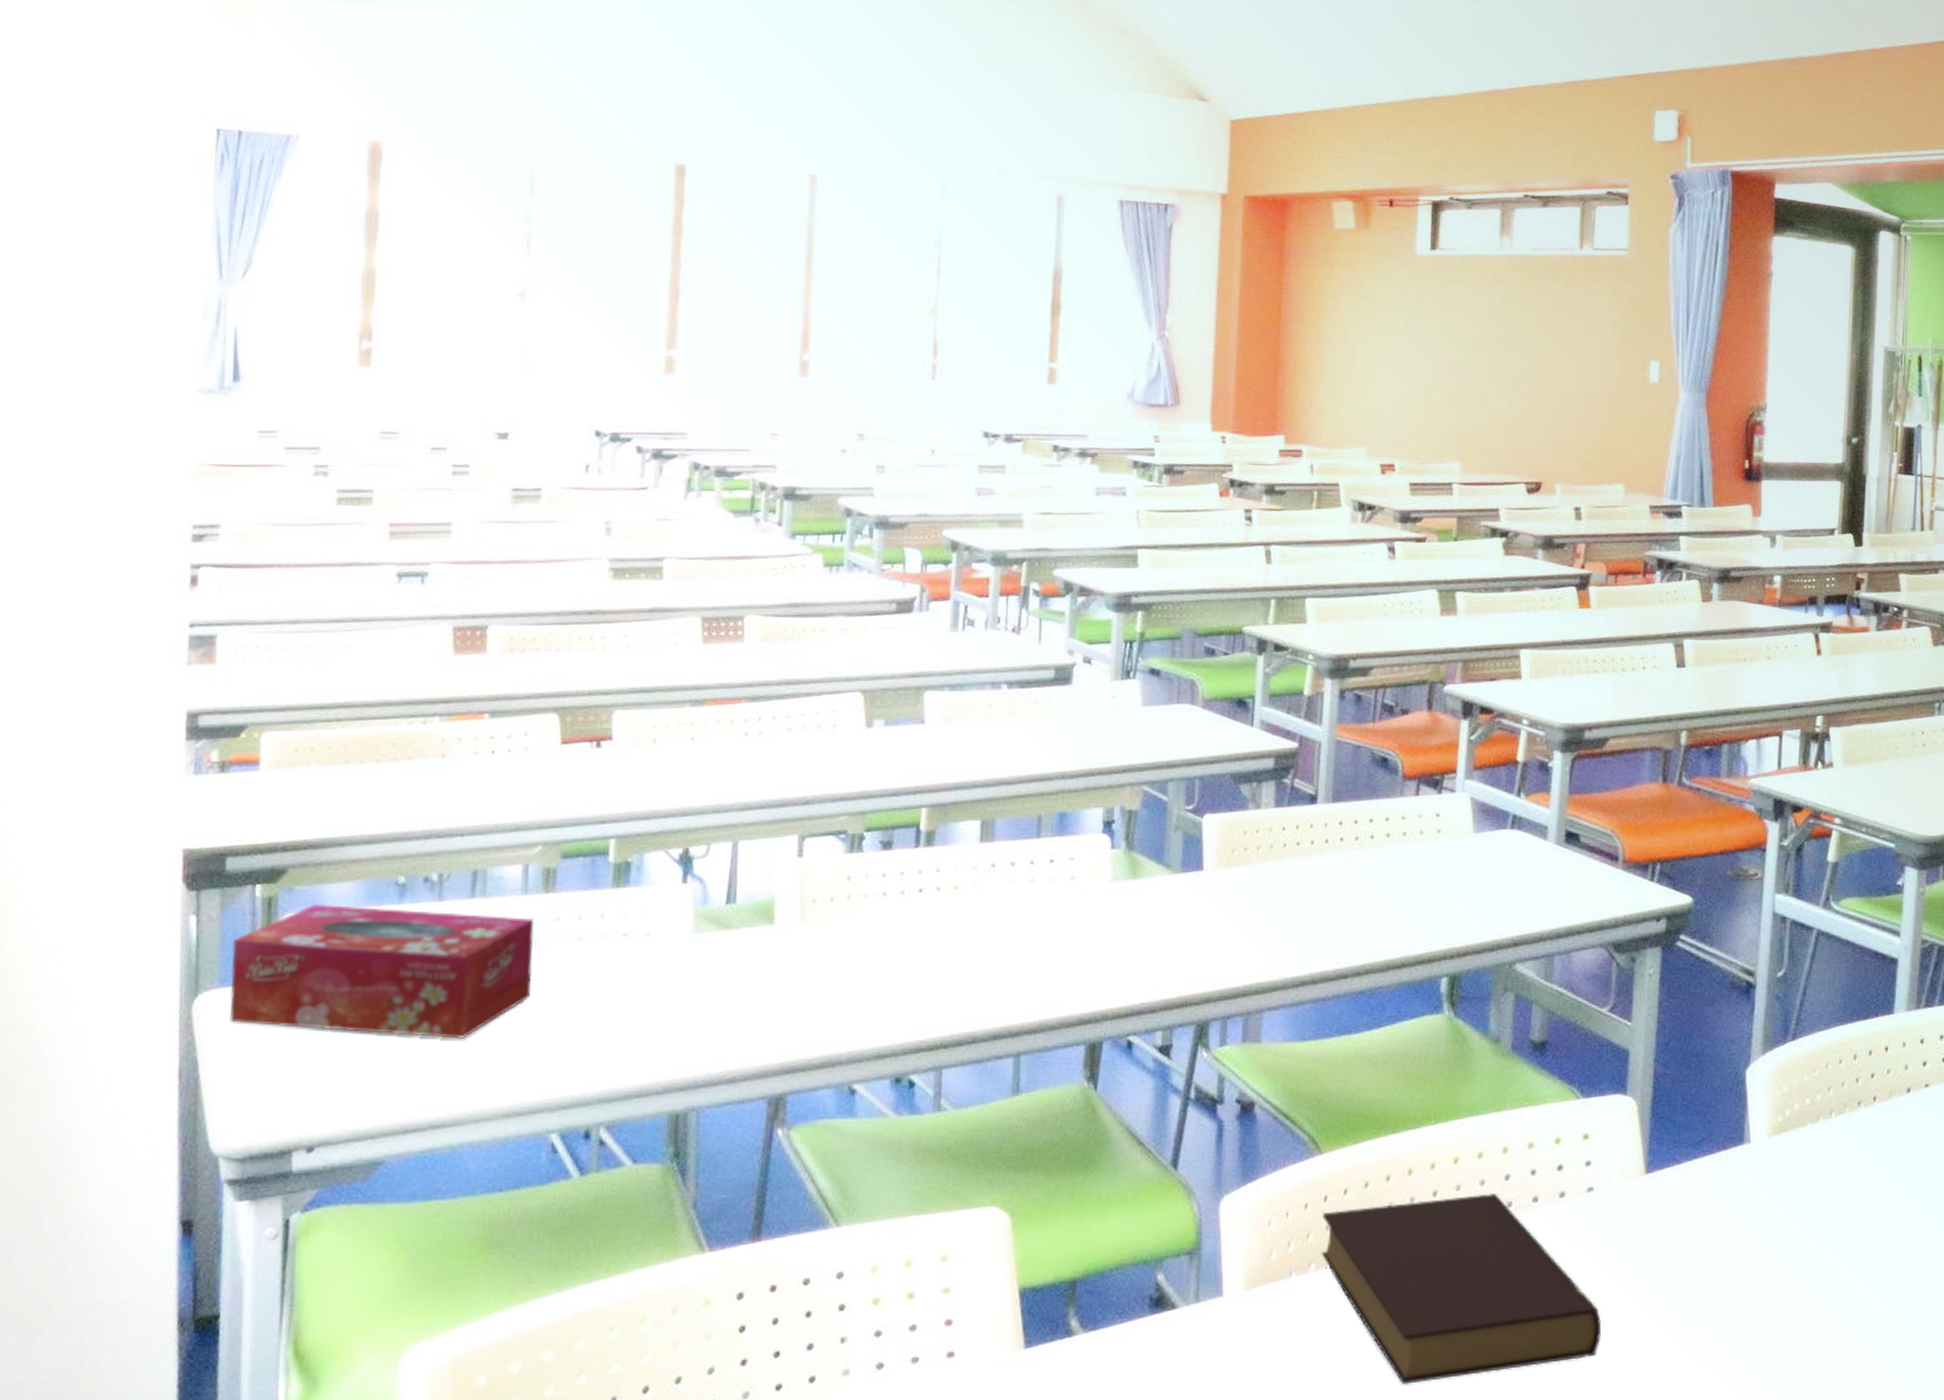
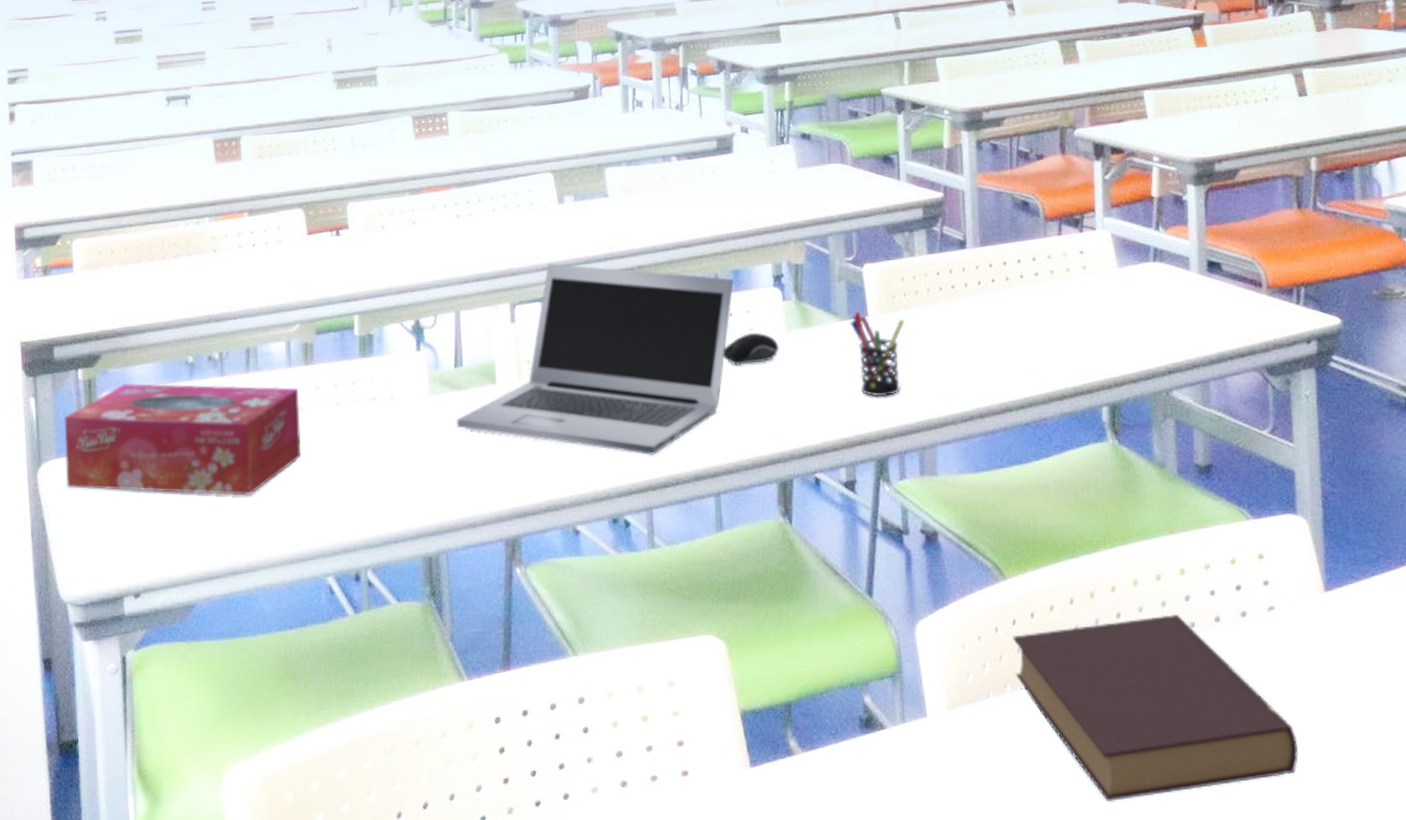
laptop: none [722,793,1059,1011] -> present [457,263,735,456]
computer mouse: none [1039,882,1102,916] -> present [723,333,779,365]
pen holder: none [1183,864,1242,957] -> present [850,311,905,397]

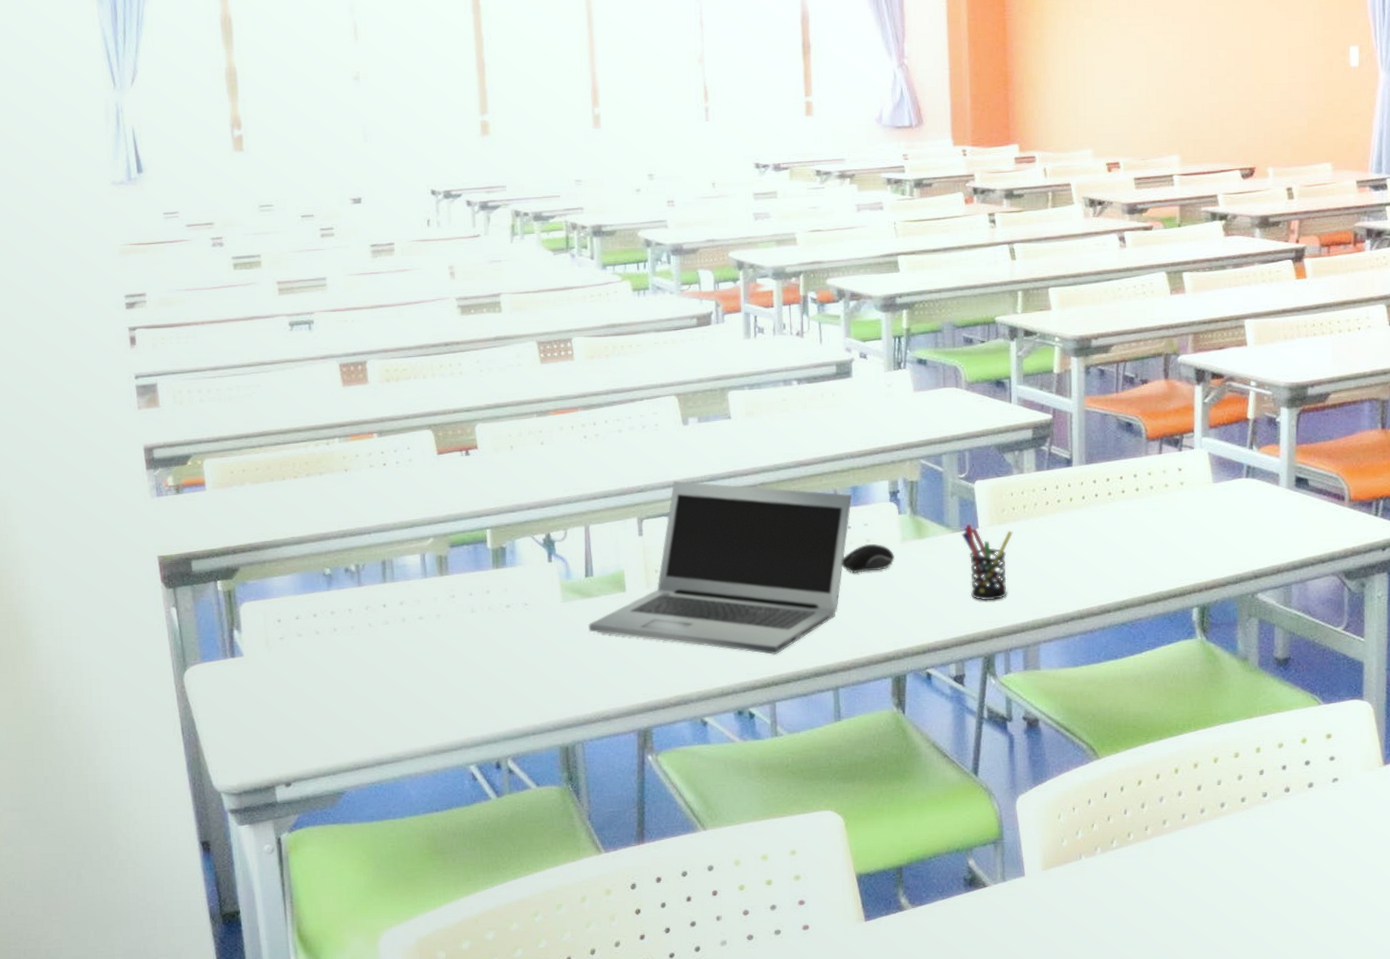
tissue box: present [63,383,301,496] -> none [206,593,440,695]
book: present [1013,614,1299,802] -> none [1104,786,1352,943]

